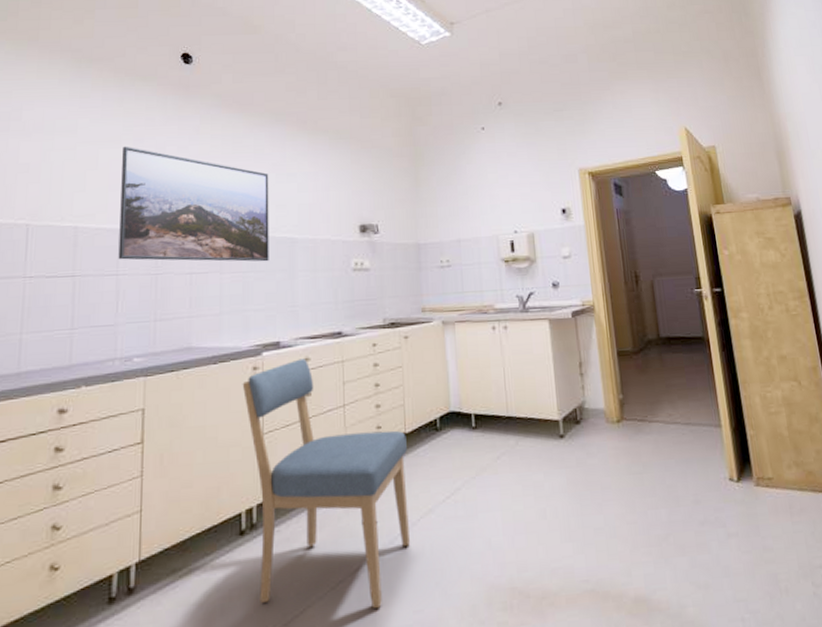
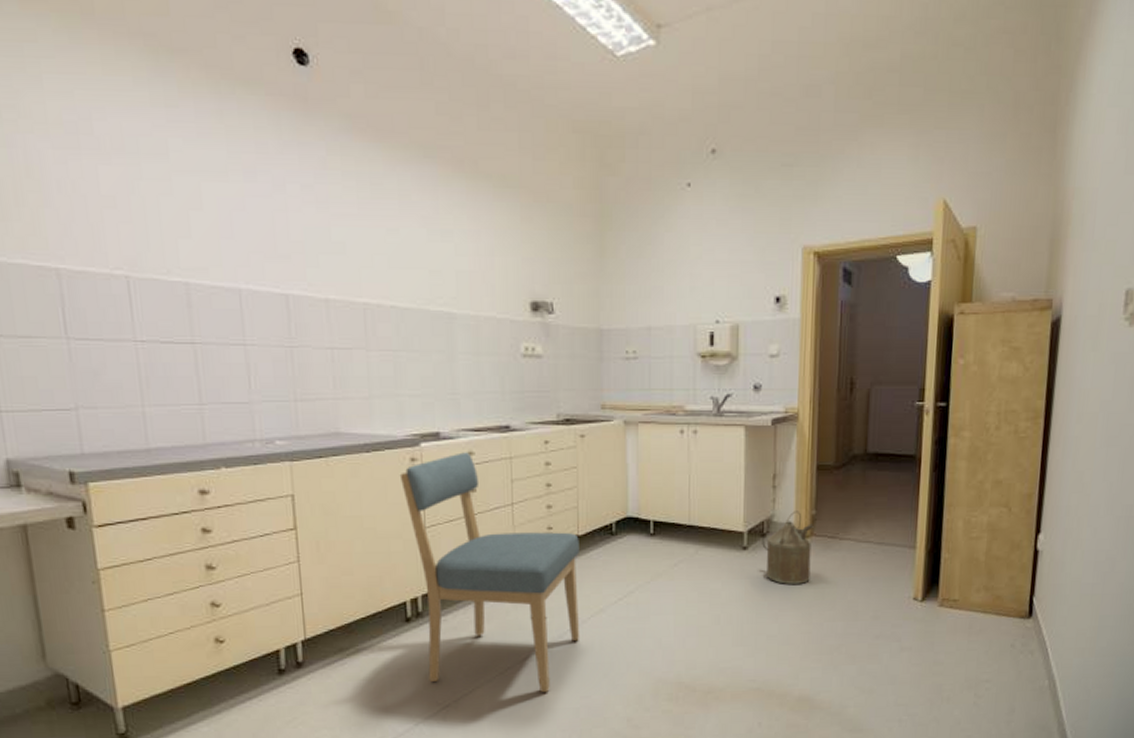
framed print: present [118,146,269,262] -> none [231,179,423,340]
watering can: none [576,396,627,472] -> present [762,510,814,584]

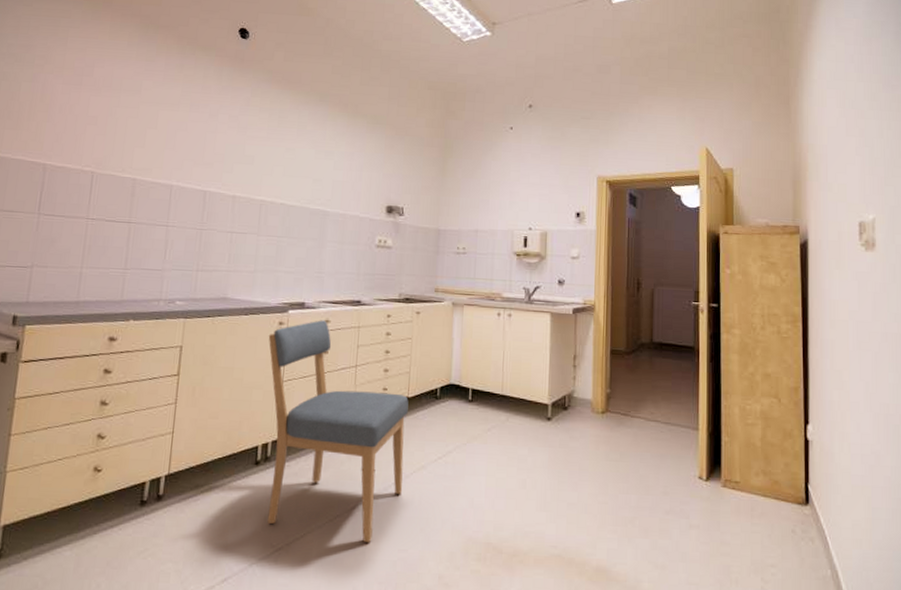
watering can: present [762,510,814,584] -> none [564,388,608,456]

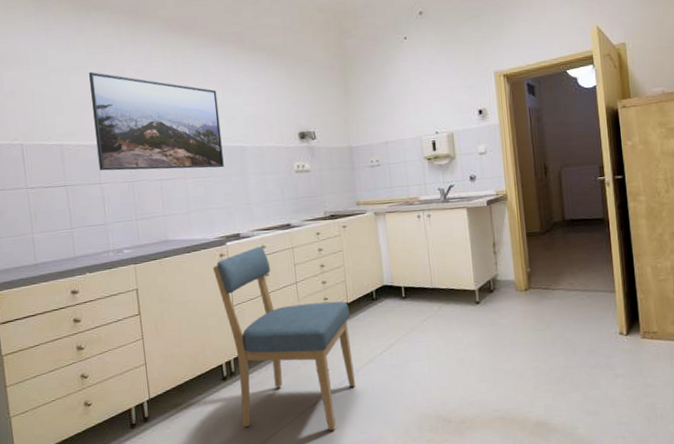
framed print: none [169,109,309,230] -> present [89,71,224,171]

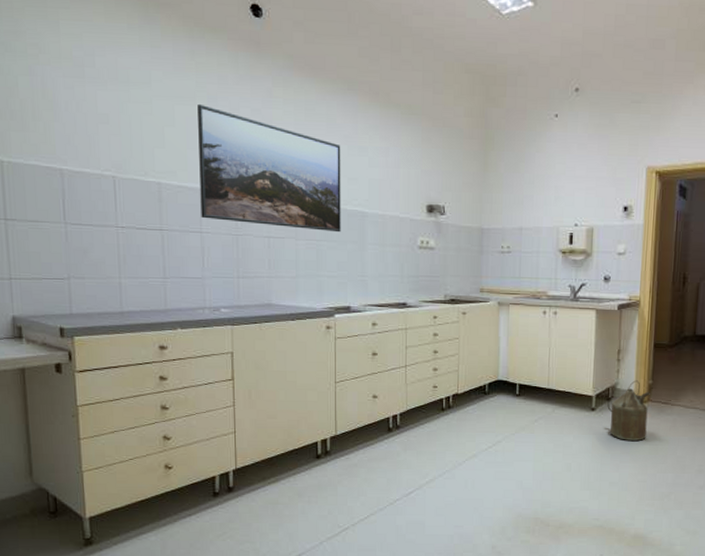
chair: present [212,246,356,431] -> none [317,323,458,522]
watering can: none [490,270,533,329] -> present [607,380,650,441]

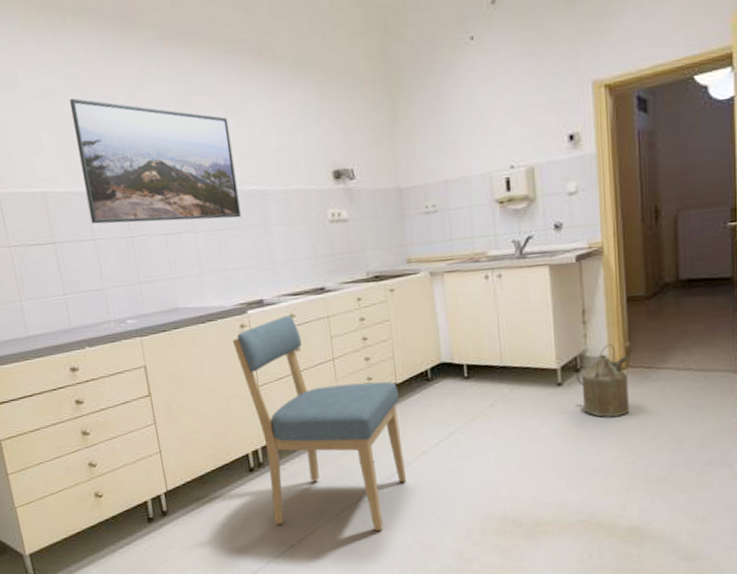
chair: none [317,323,458,522] -> present [232,315,407,532]

